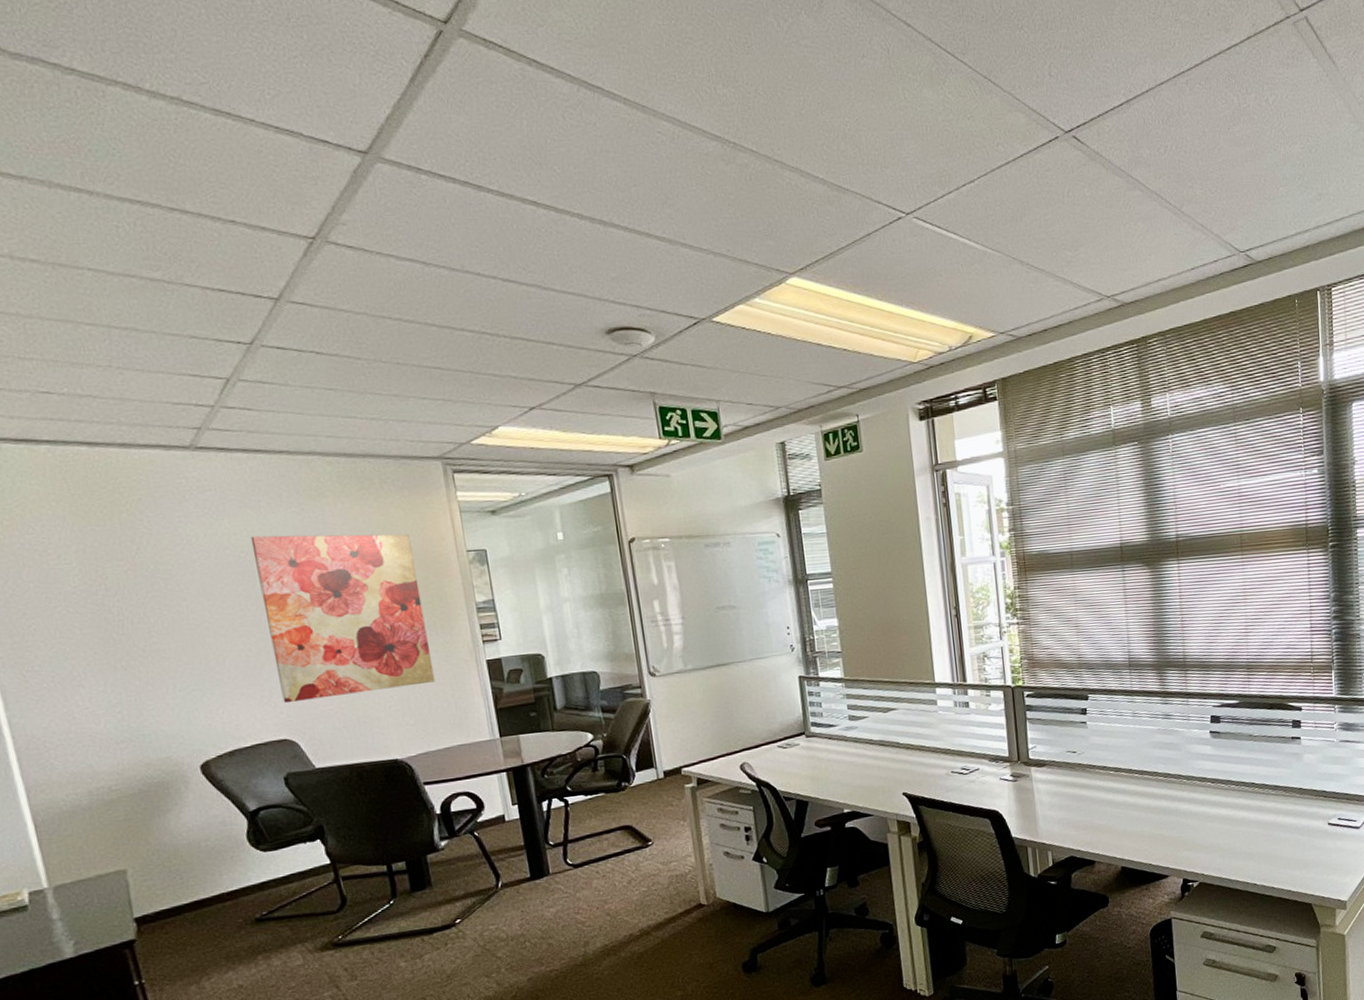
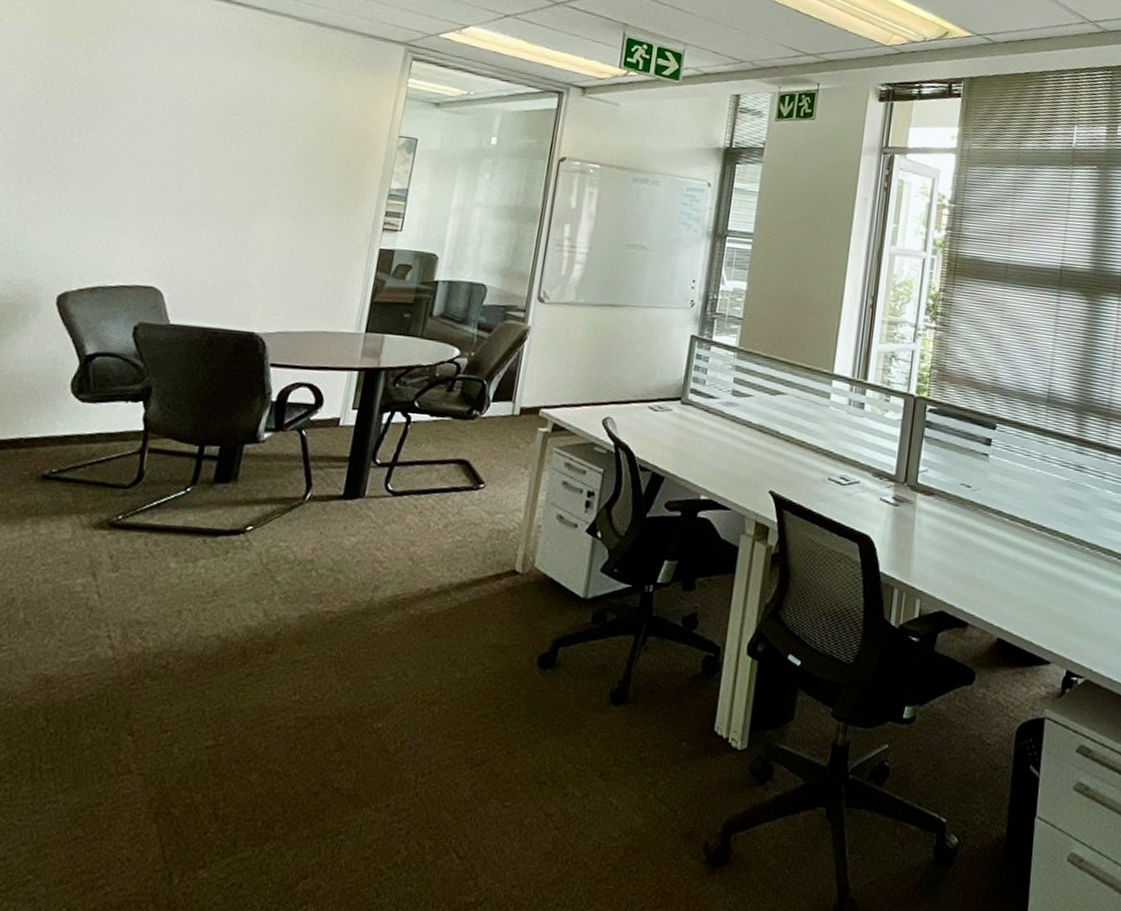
wall art: present [250,534,436,704] -> none [165,80,350,260]

